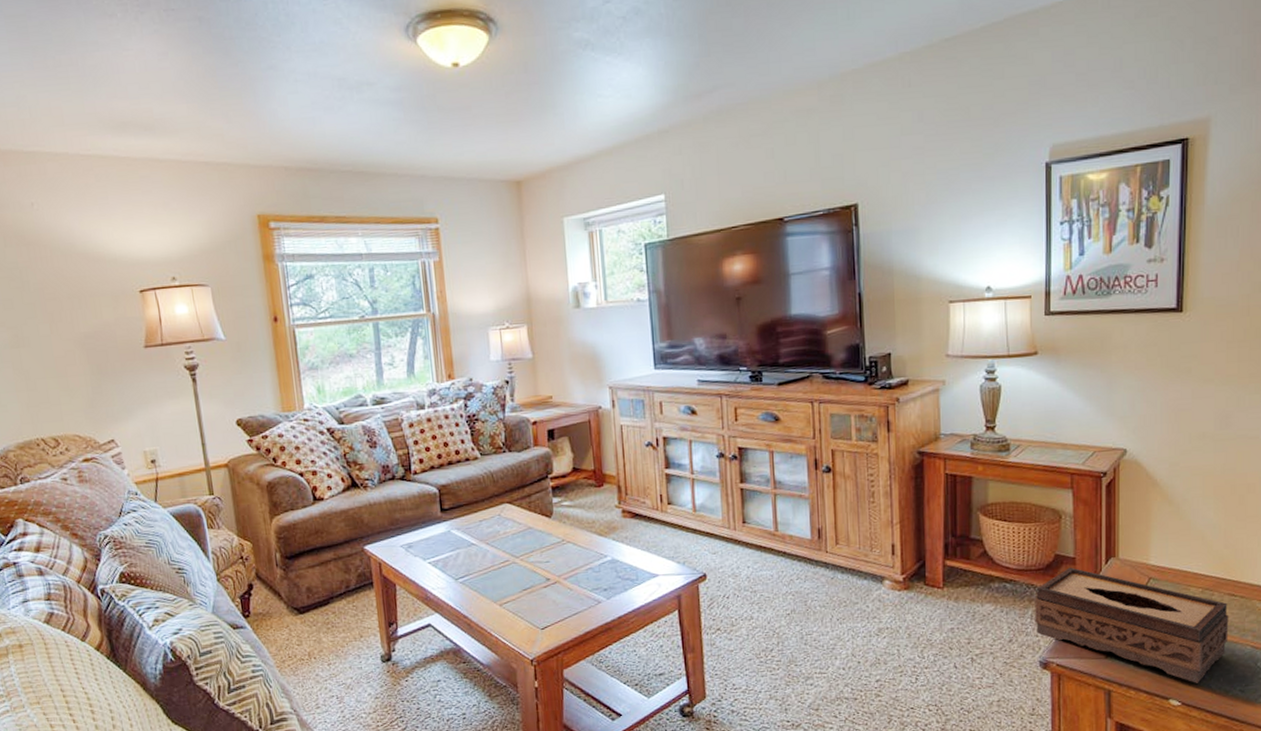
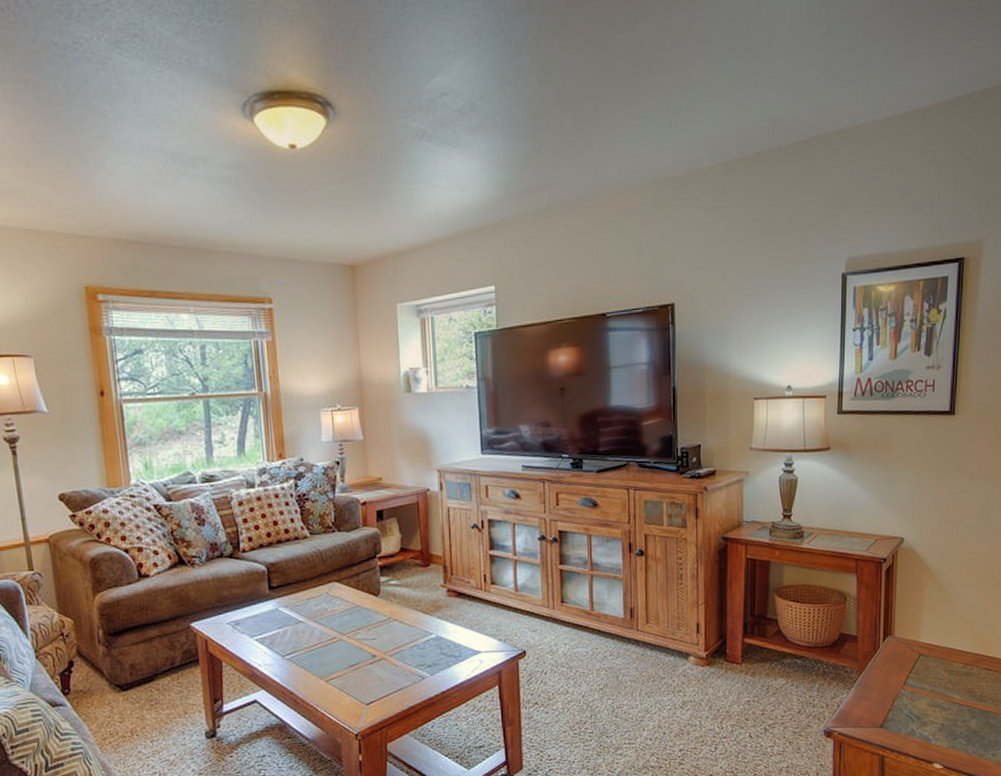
tissue box: present [1035,567,1229,683] -> none [821,644,985,749]

